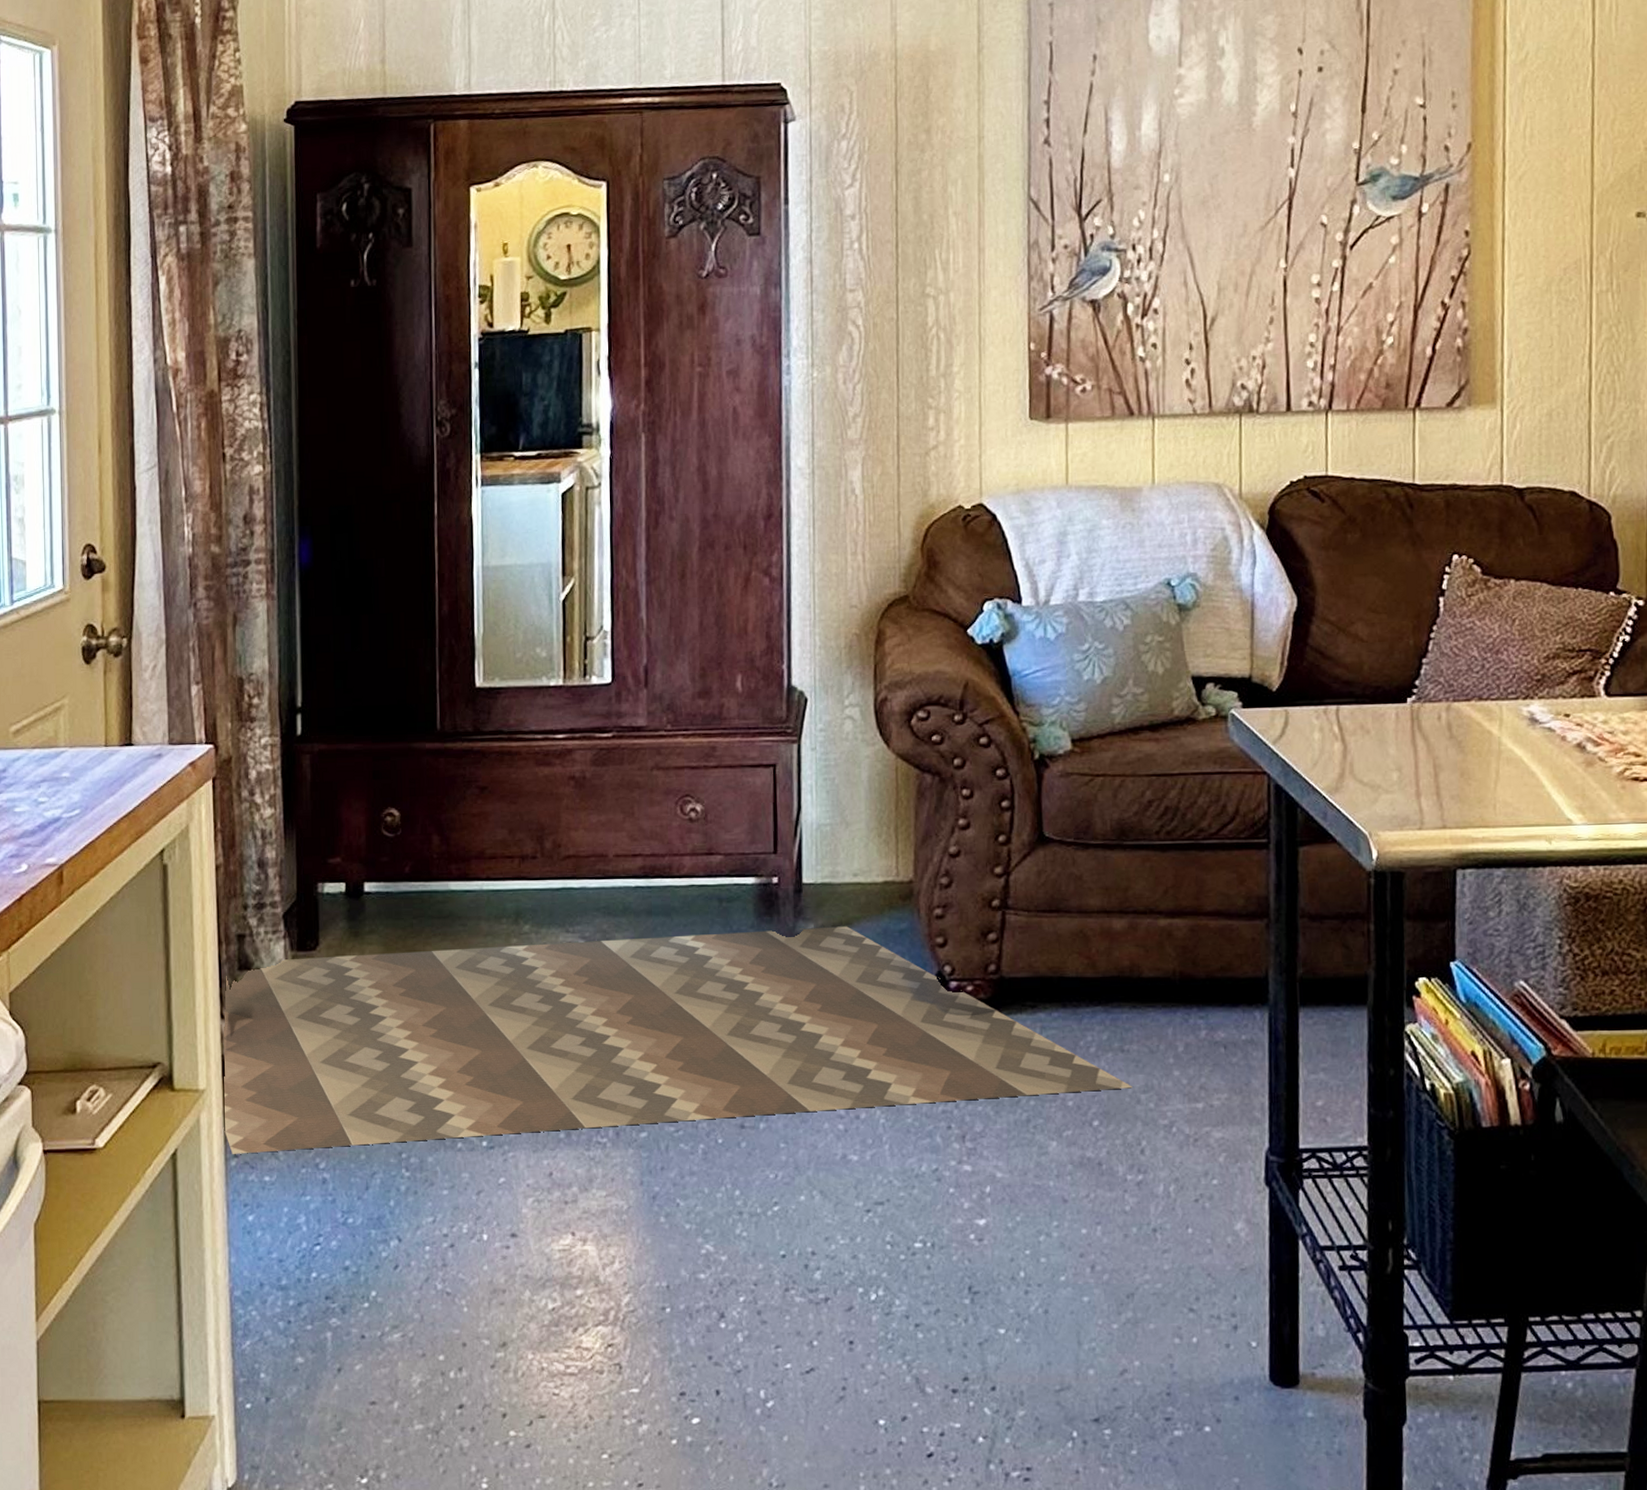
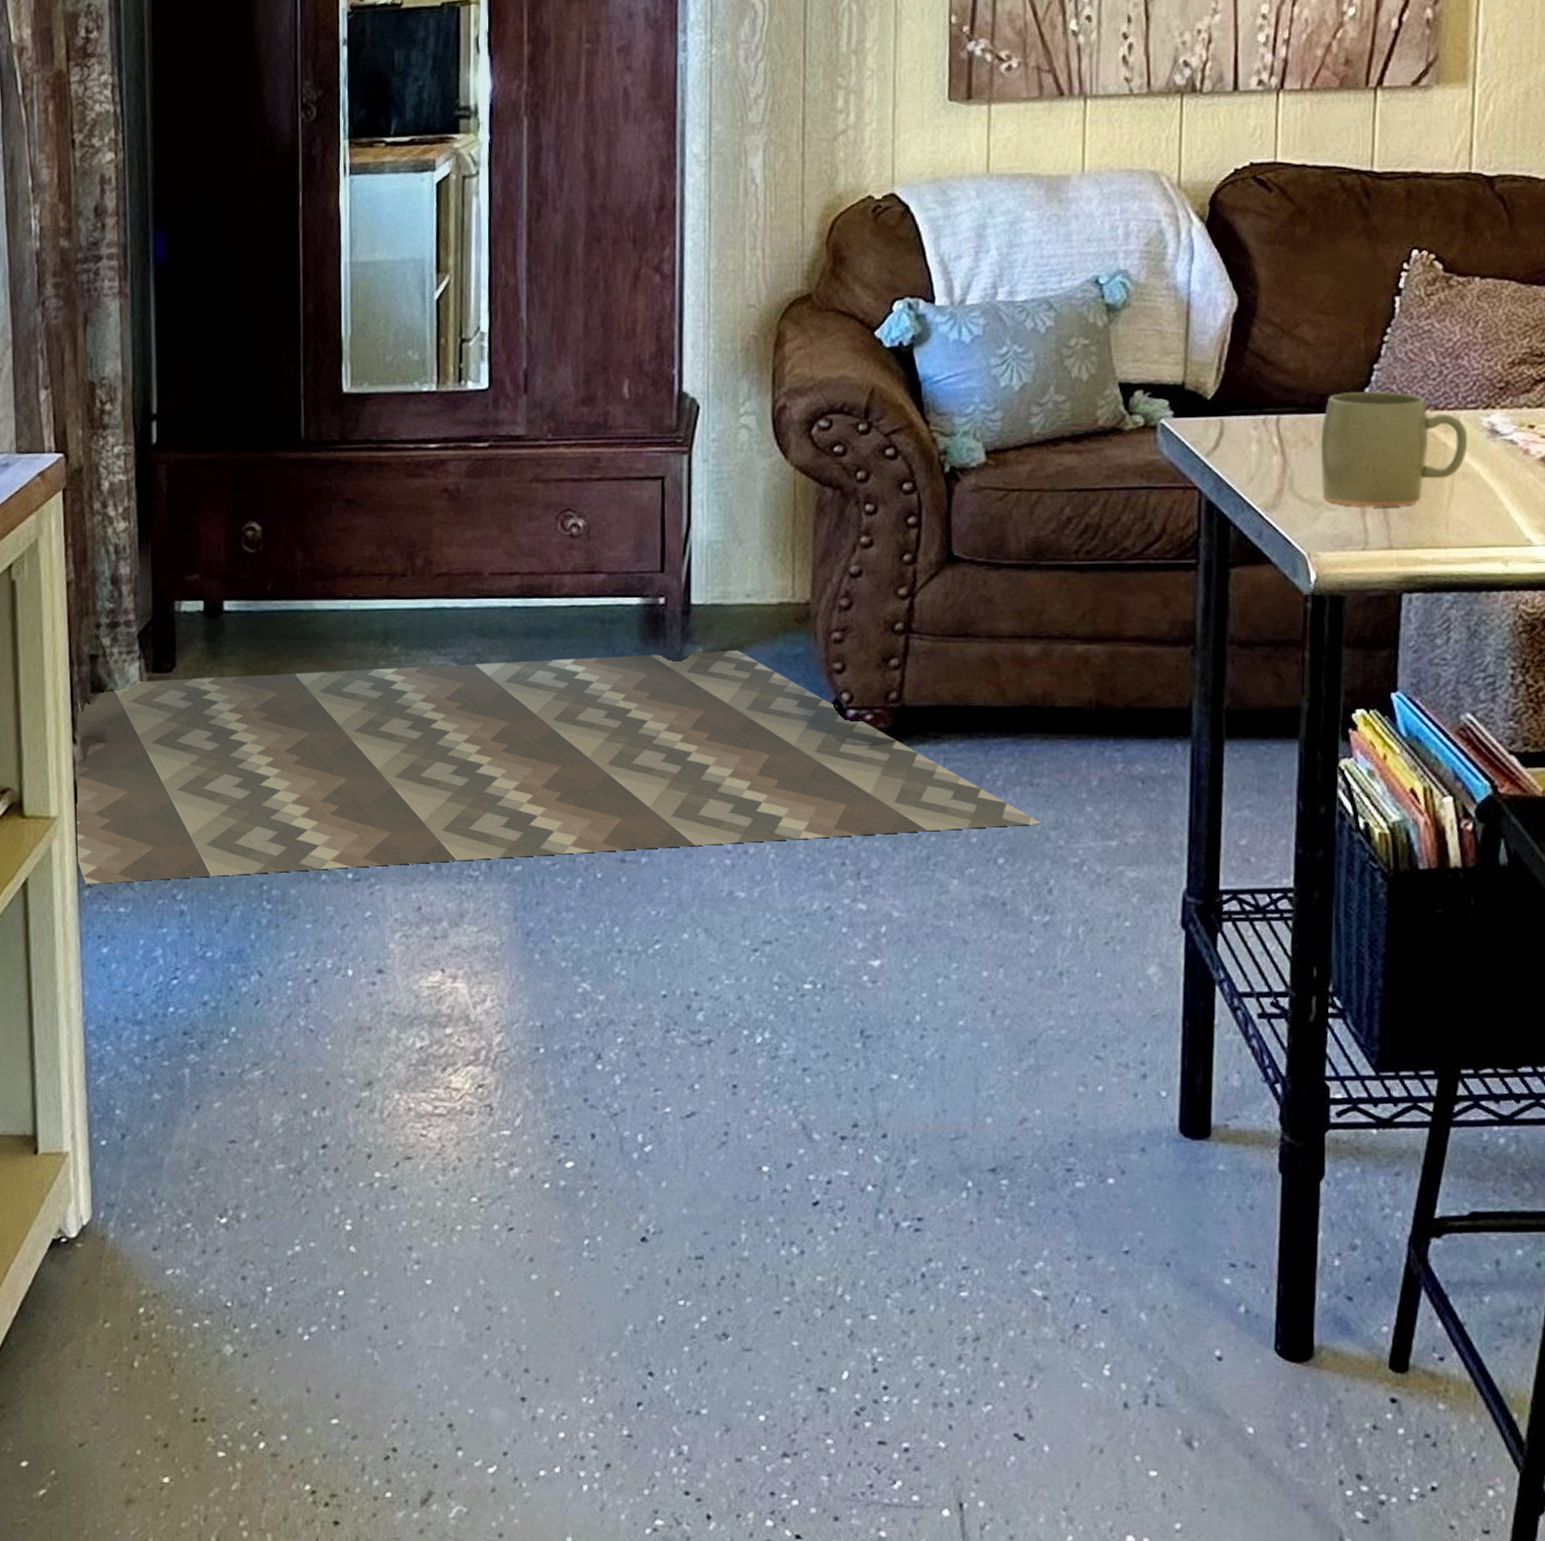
mug: none [1376,683,1511,790] -> present [1320,391,1468,508]

